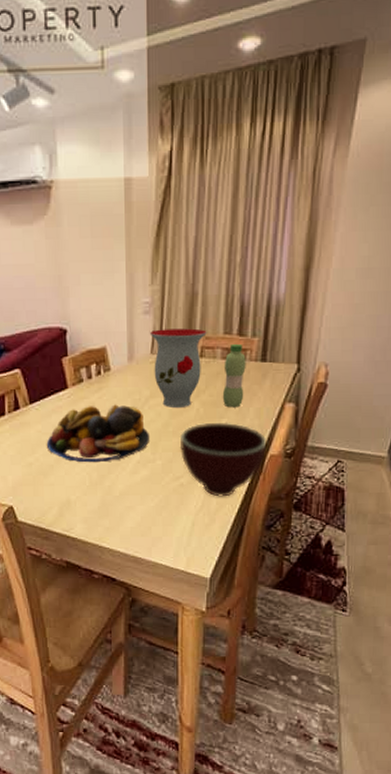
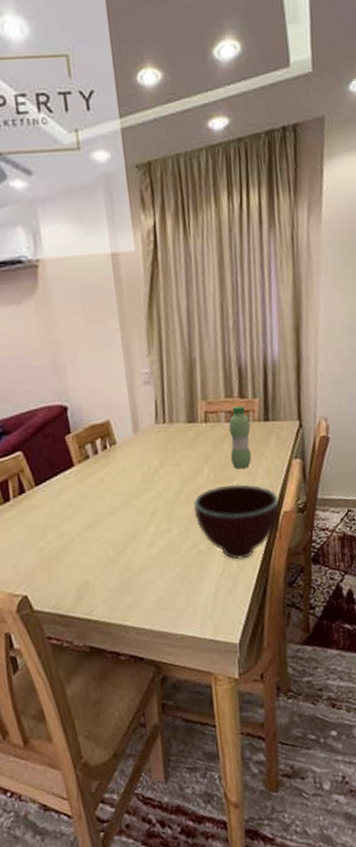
fruit bowl: present [47,404,150,463] -> none [57,477,164,541]
vase: present [149,328,207,407] -> none [151,394,209,475]

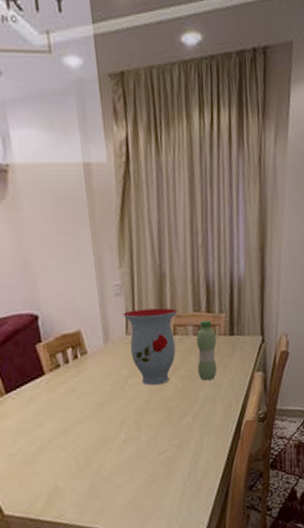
vase: none [151,394,209,475] -> present [122,308,178,385]
bowl: present [193,483,280,560] -> none [161,394,242,466]

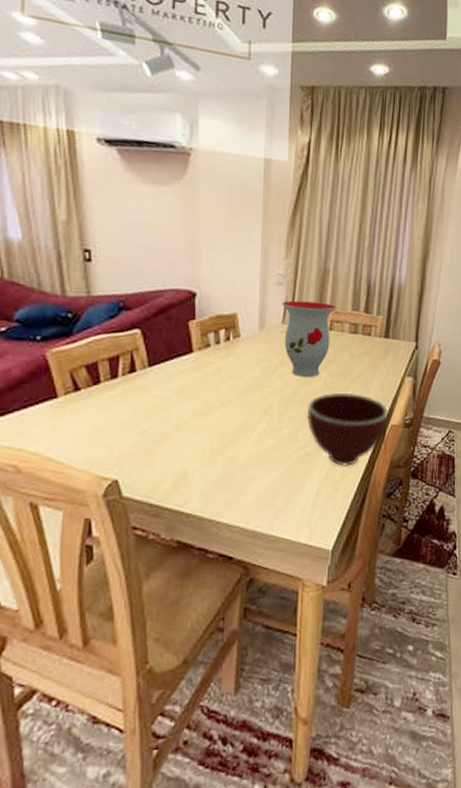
bowl: none [161,394,242,466] -> present [306,392,389,466]
water bottle: present [196,320,218,381] -> none [348,319,371,379]

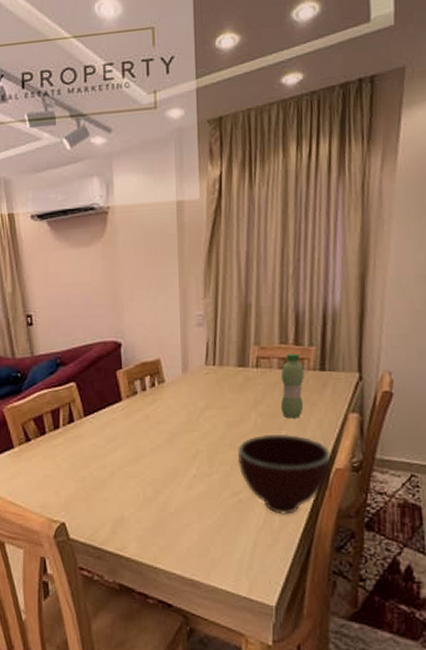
vase: present [281,300,336,377] -> none [203,339,262,419]
water bottle: none [348,319,371,379] -> present [280,353,304,419]

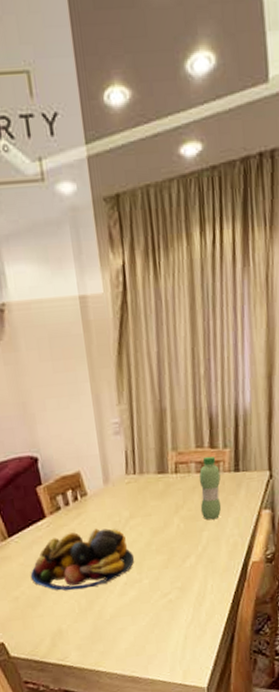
fruit bowl: none [101,416,207,477] -> present [31,528,135,591]
bowl: present [237,433,331,515] -> none [163,534,248,609]

